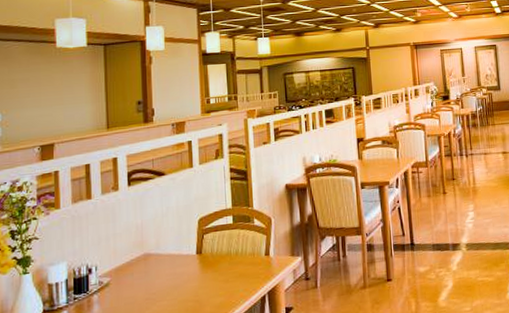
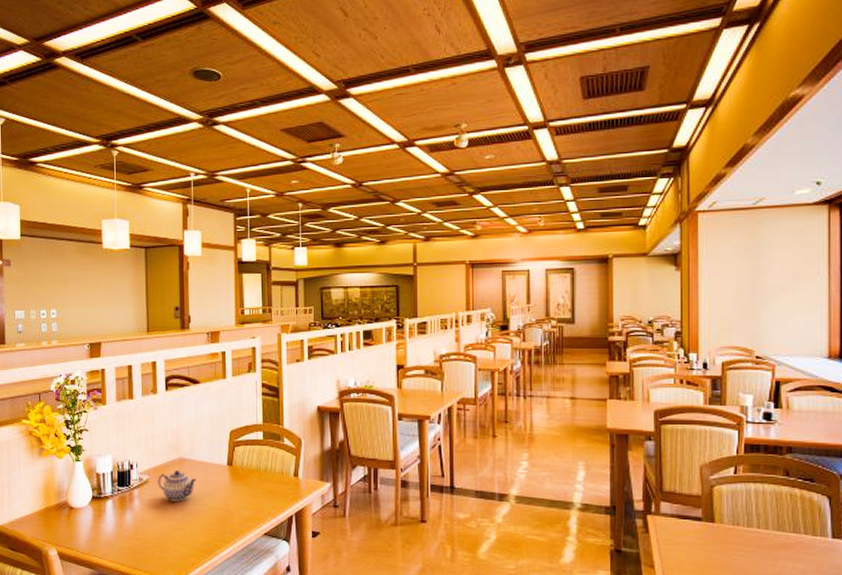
teapot: none [120,266,165,301] -> present [158,469,197,501]

